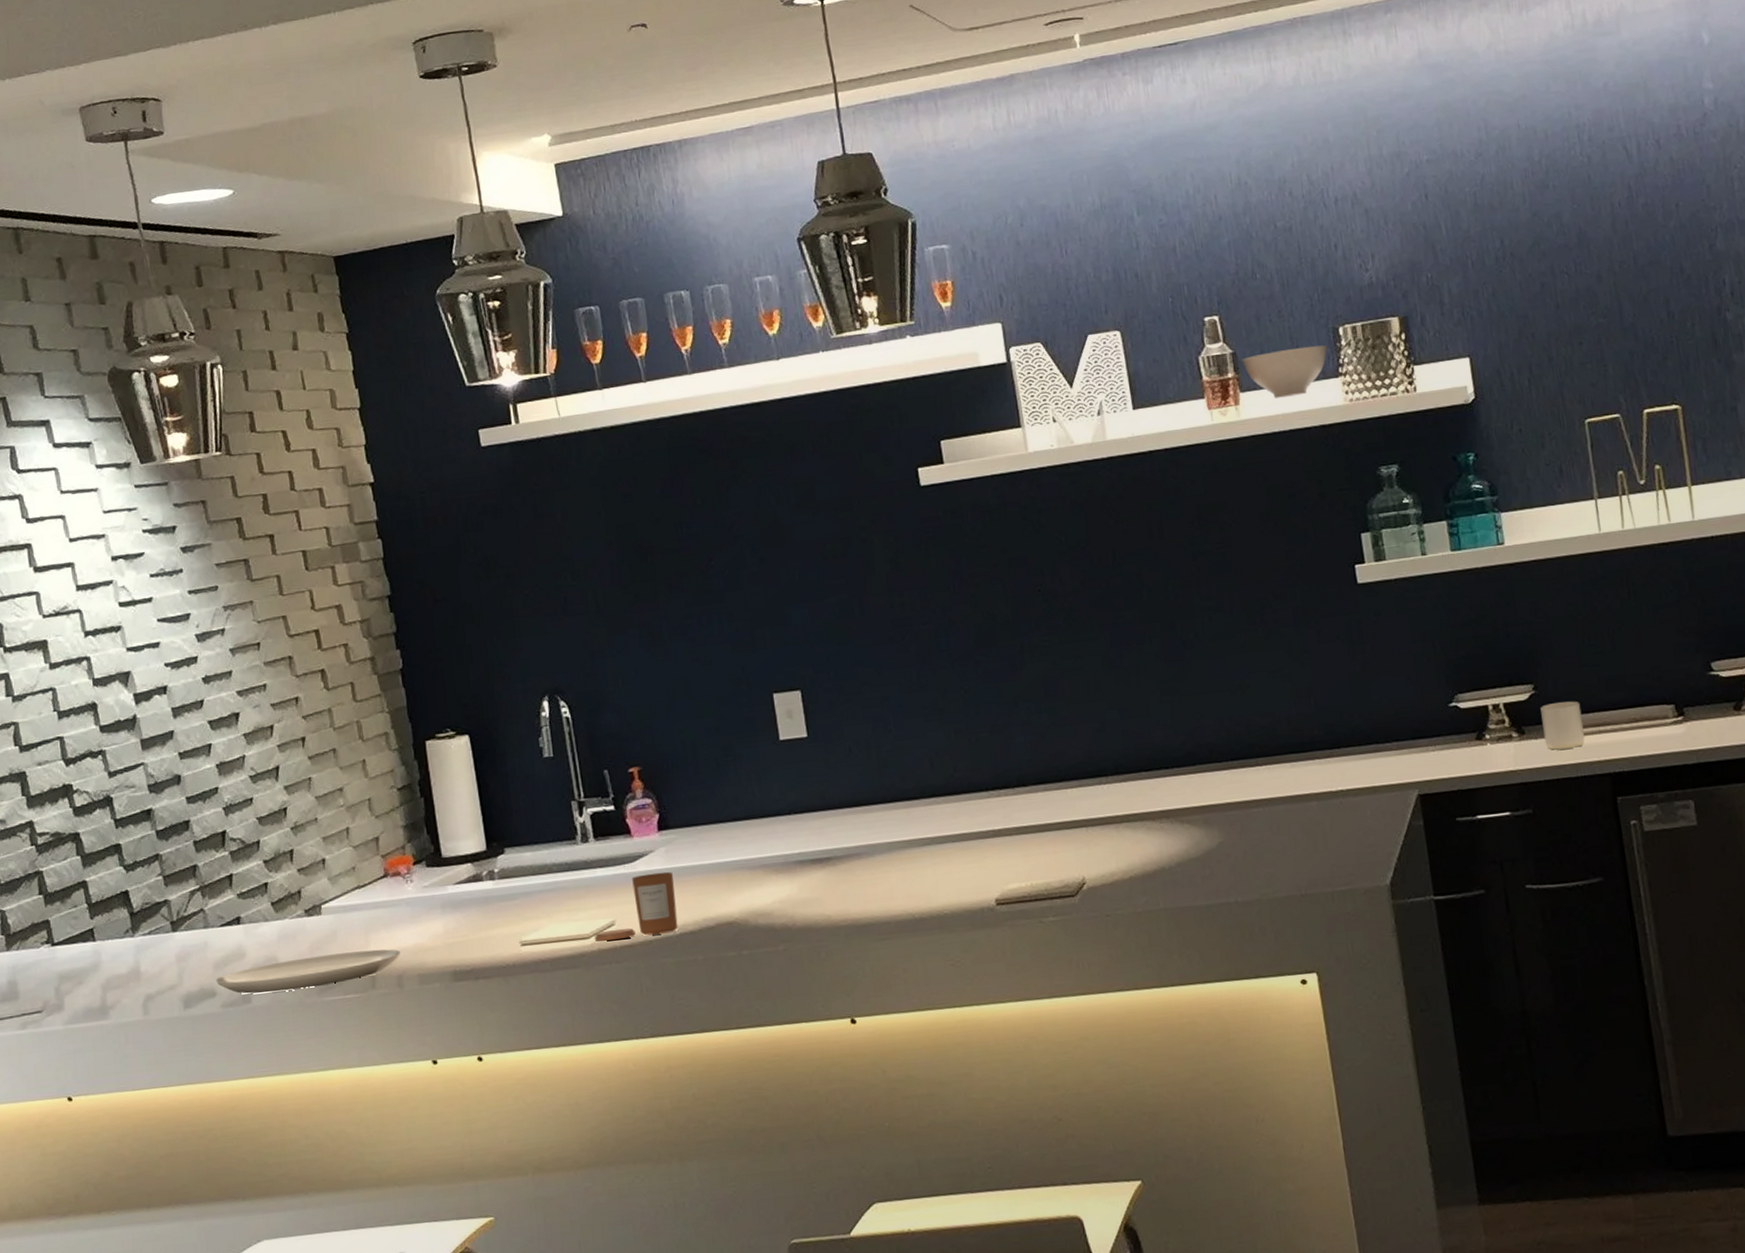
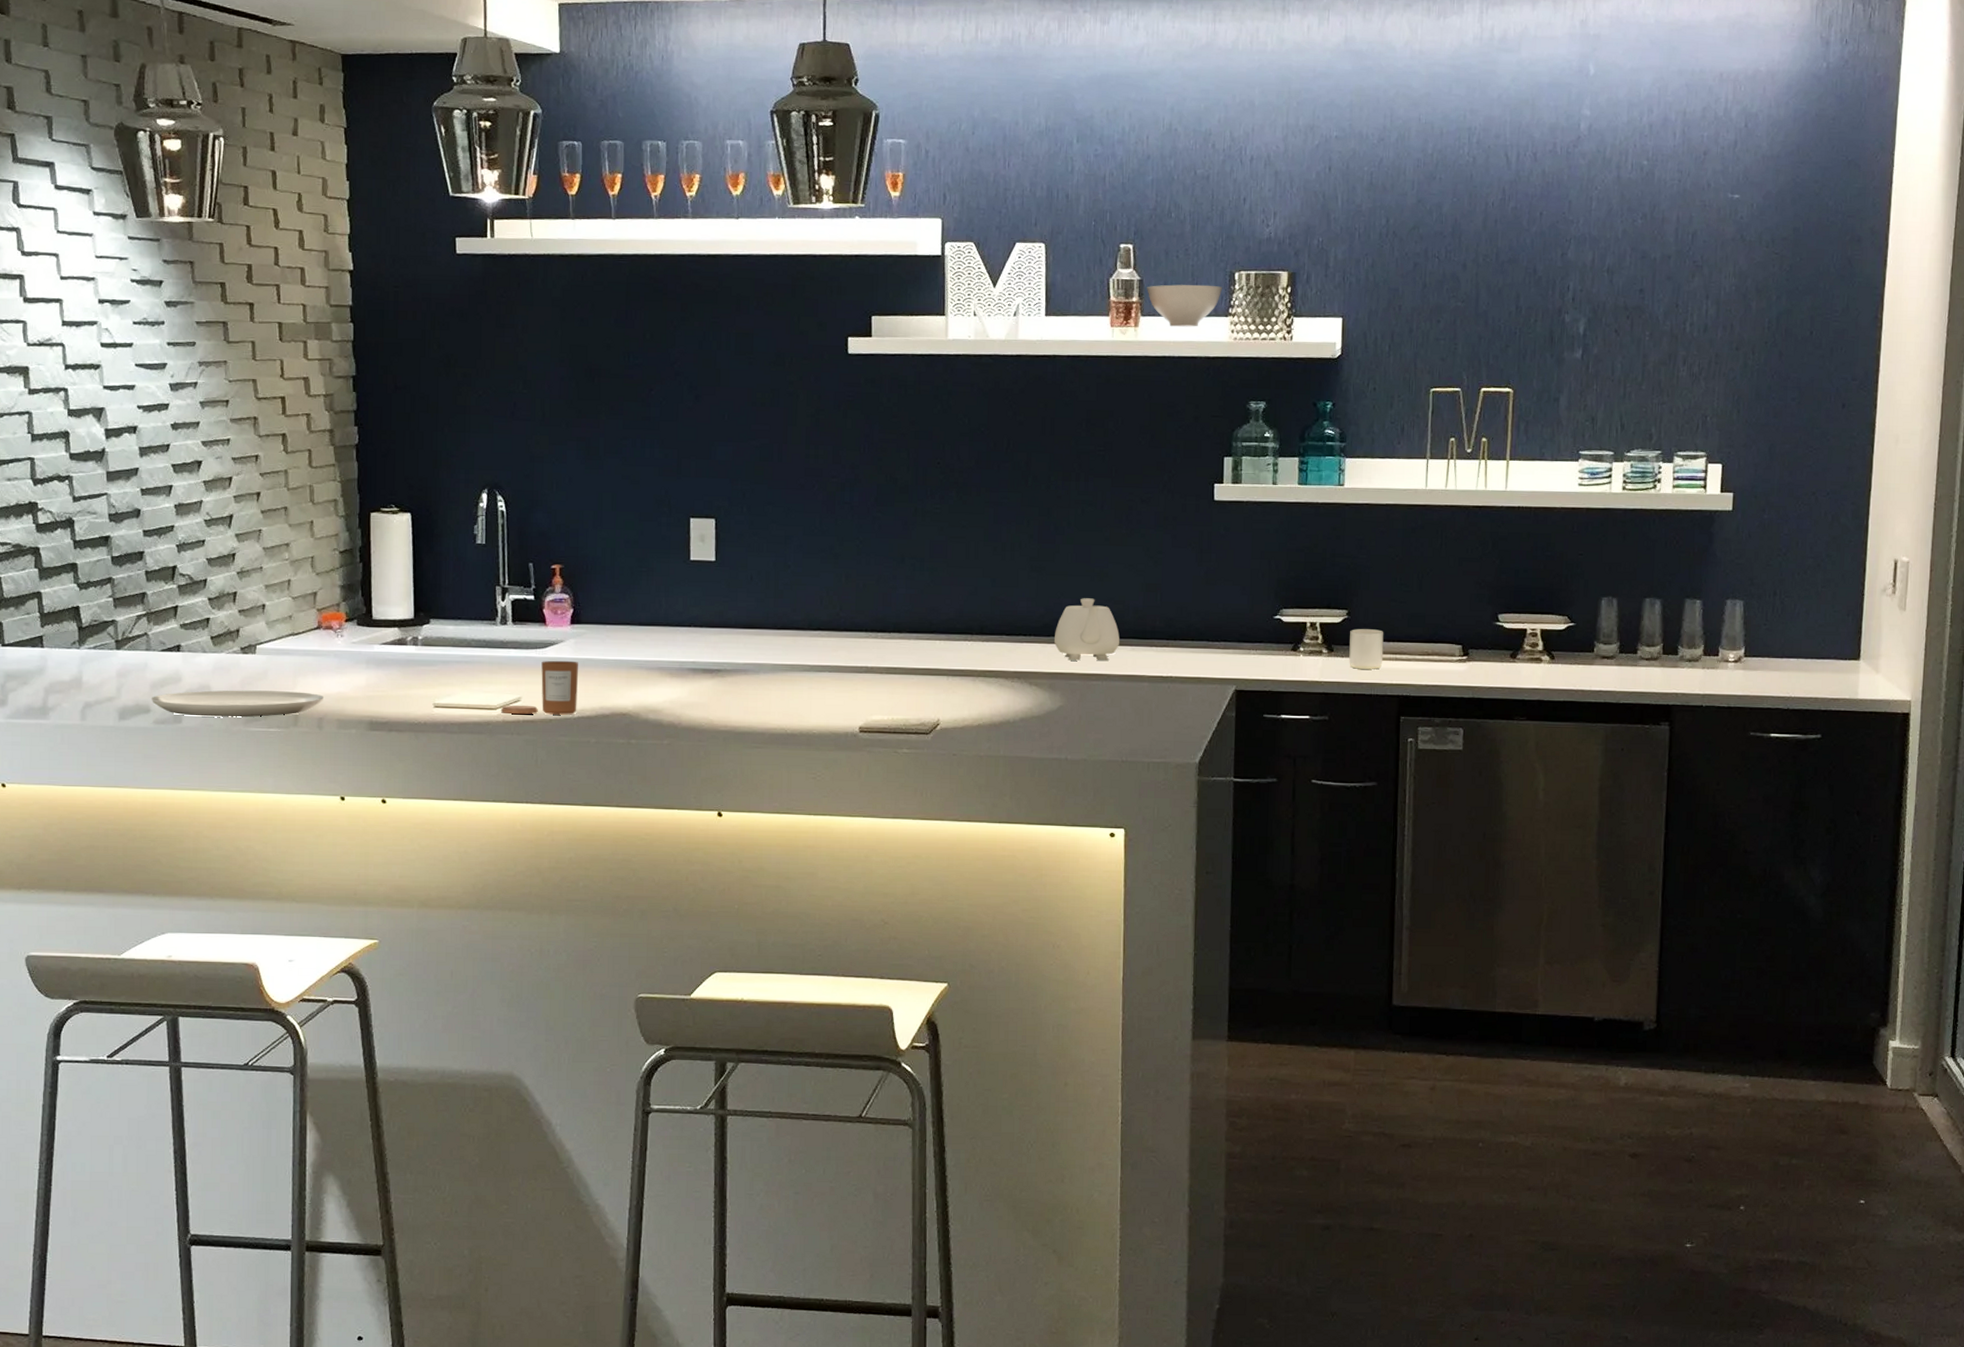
teapot: none [1200,715,1276,789] -> present [1054,598,1120,661]

